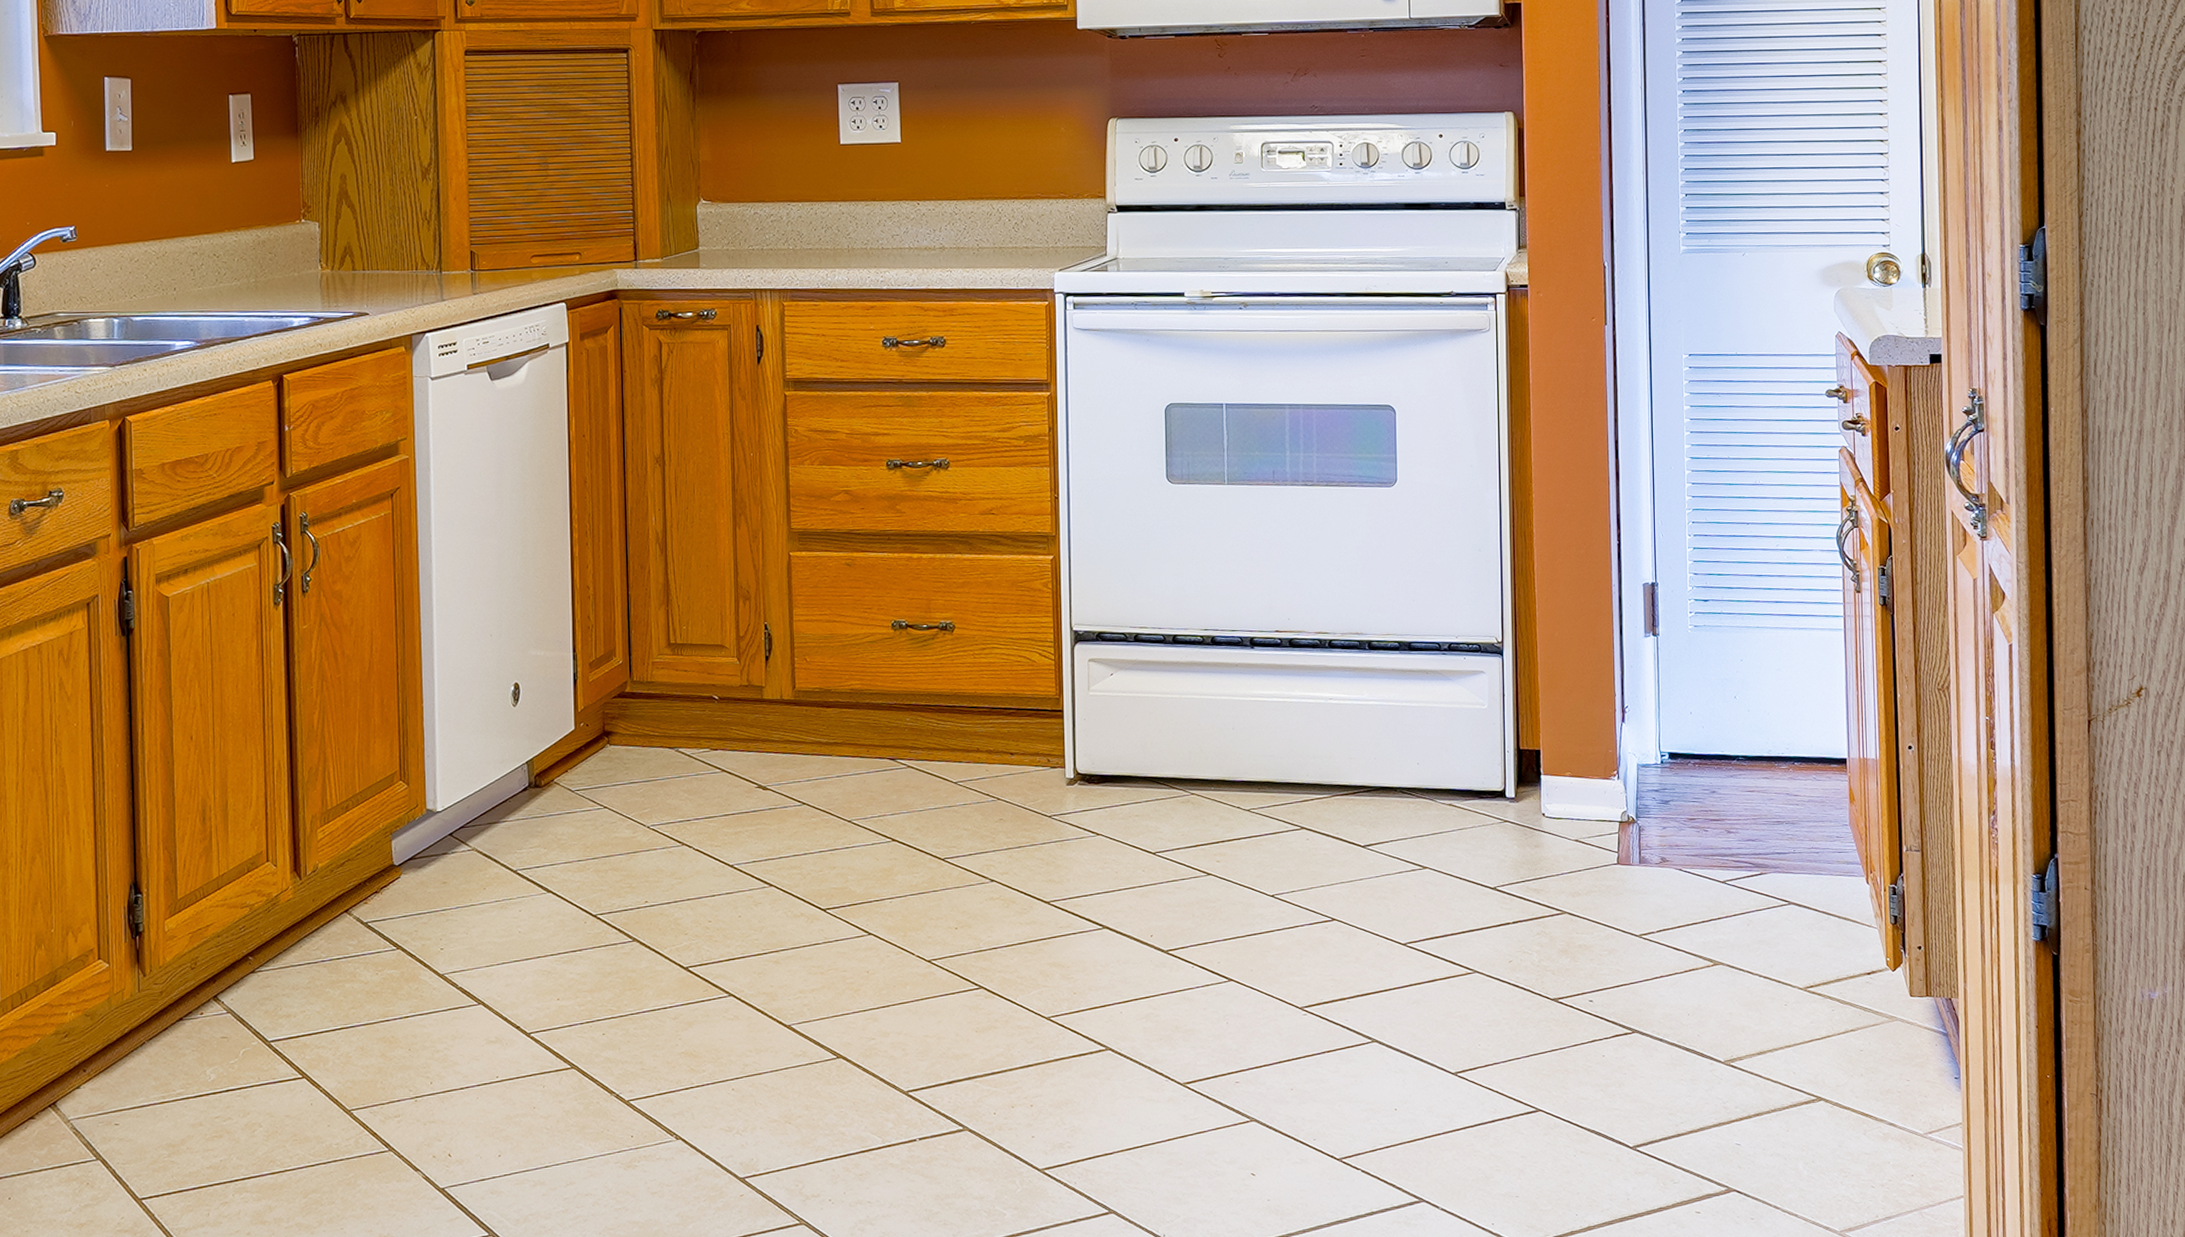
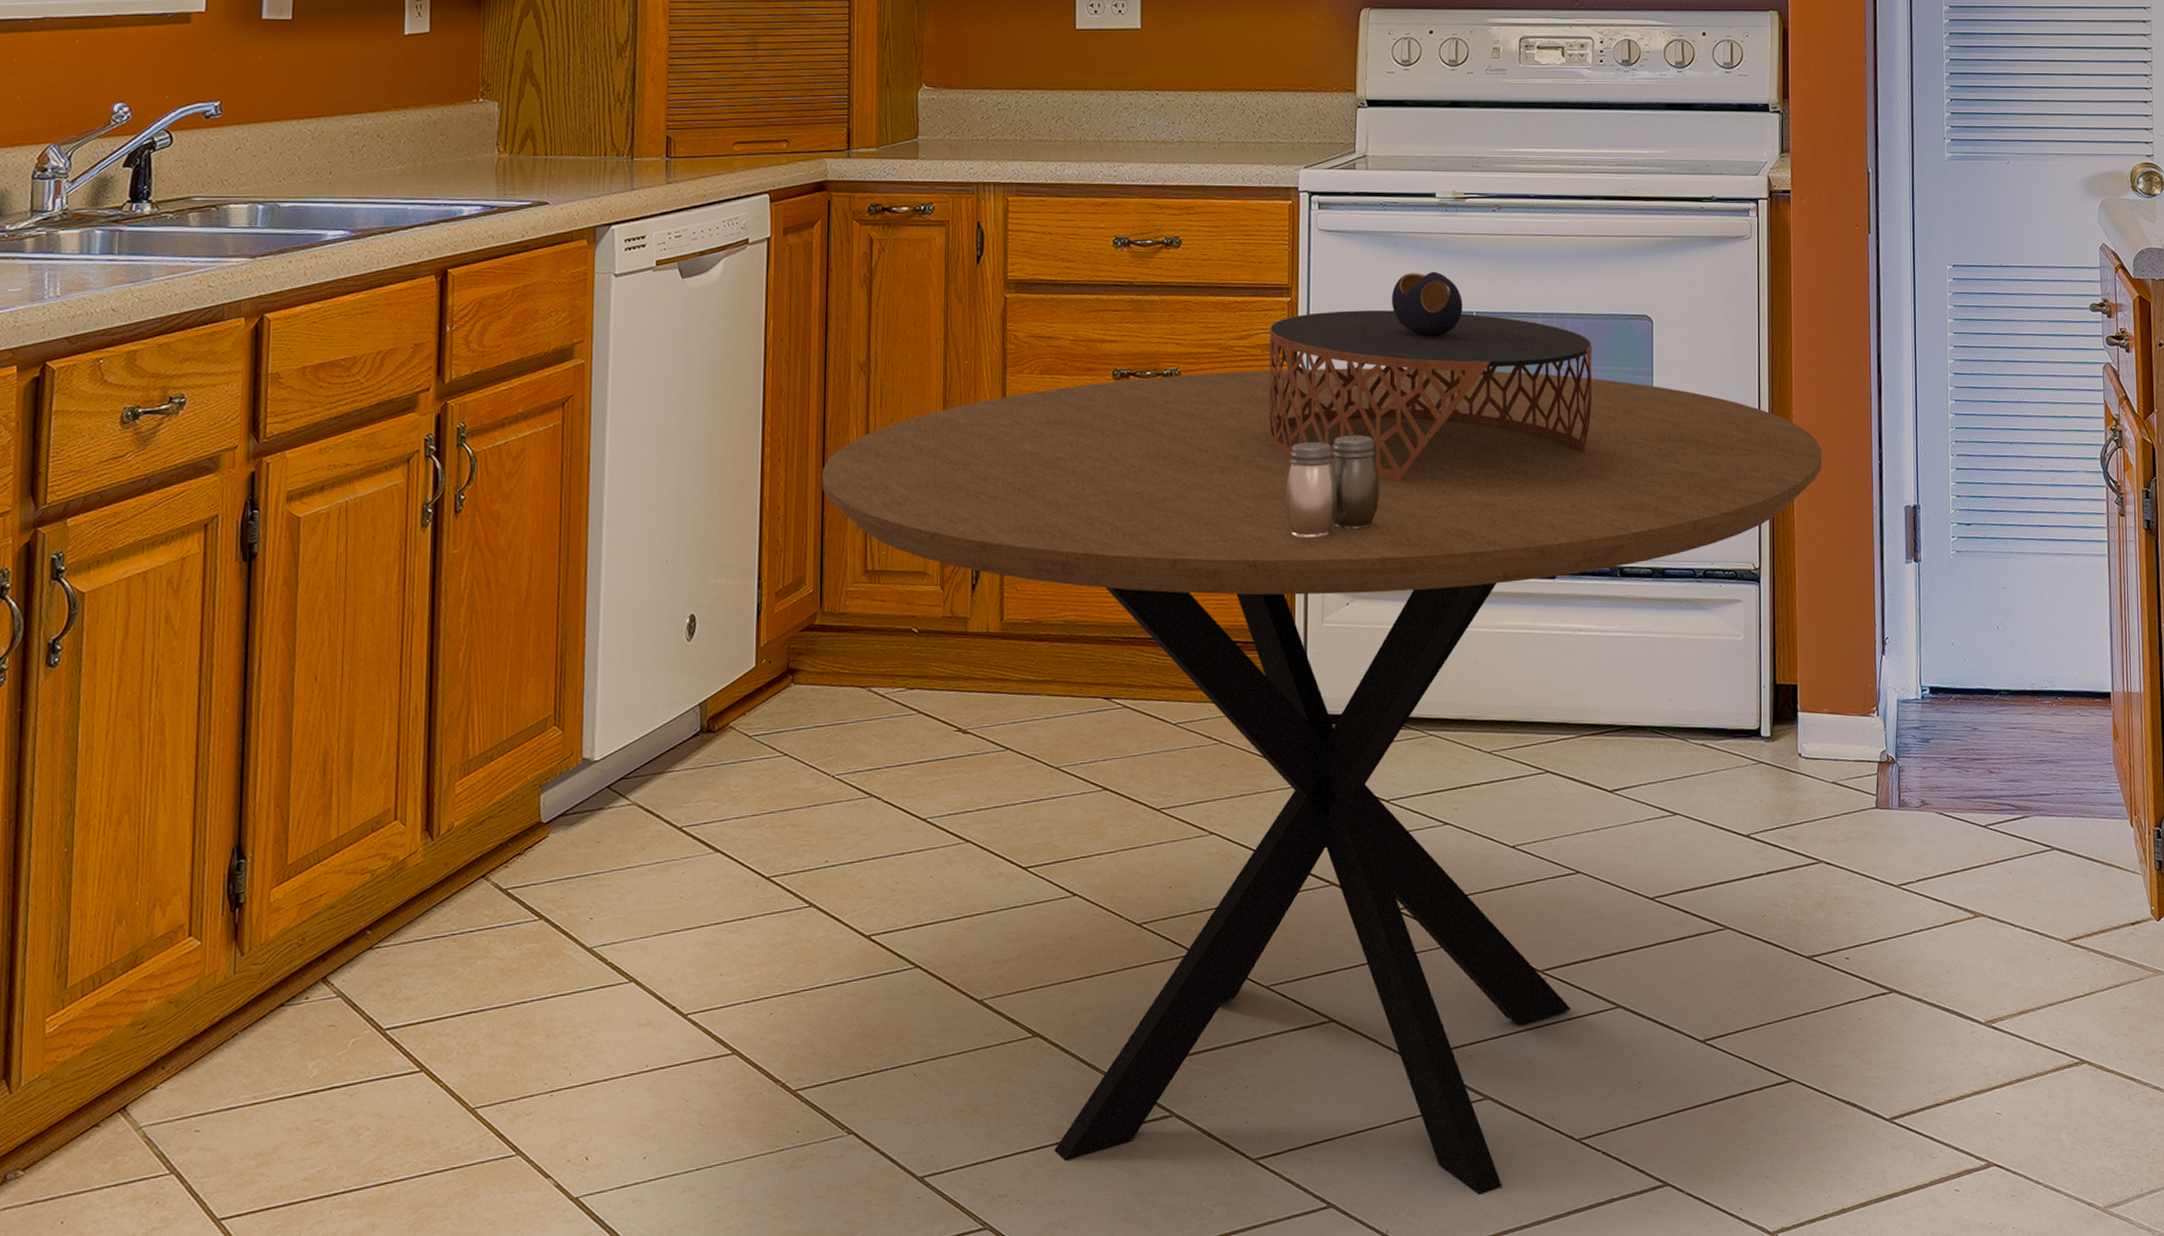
dining table: none [626,457,1562,1205] -> present [822,368,1822,1195]
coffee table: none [1031,366,1339,562] -> present [1269,271,1593,481]
salt and pepper shaker: none [1050,518,1139,615] -> present [1285,434,1379,539]

